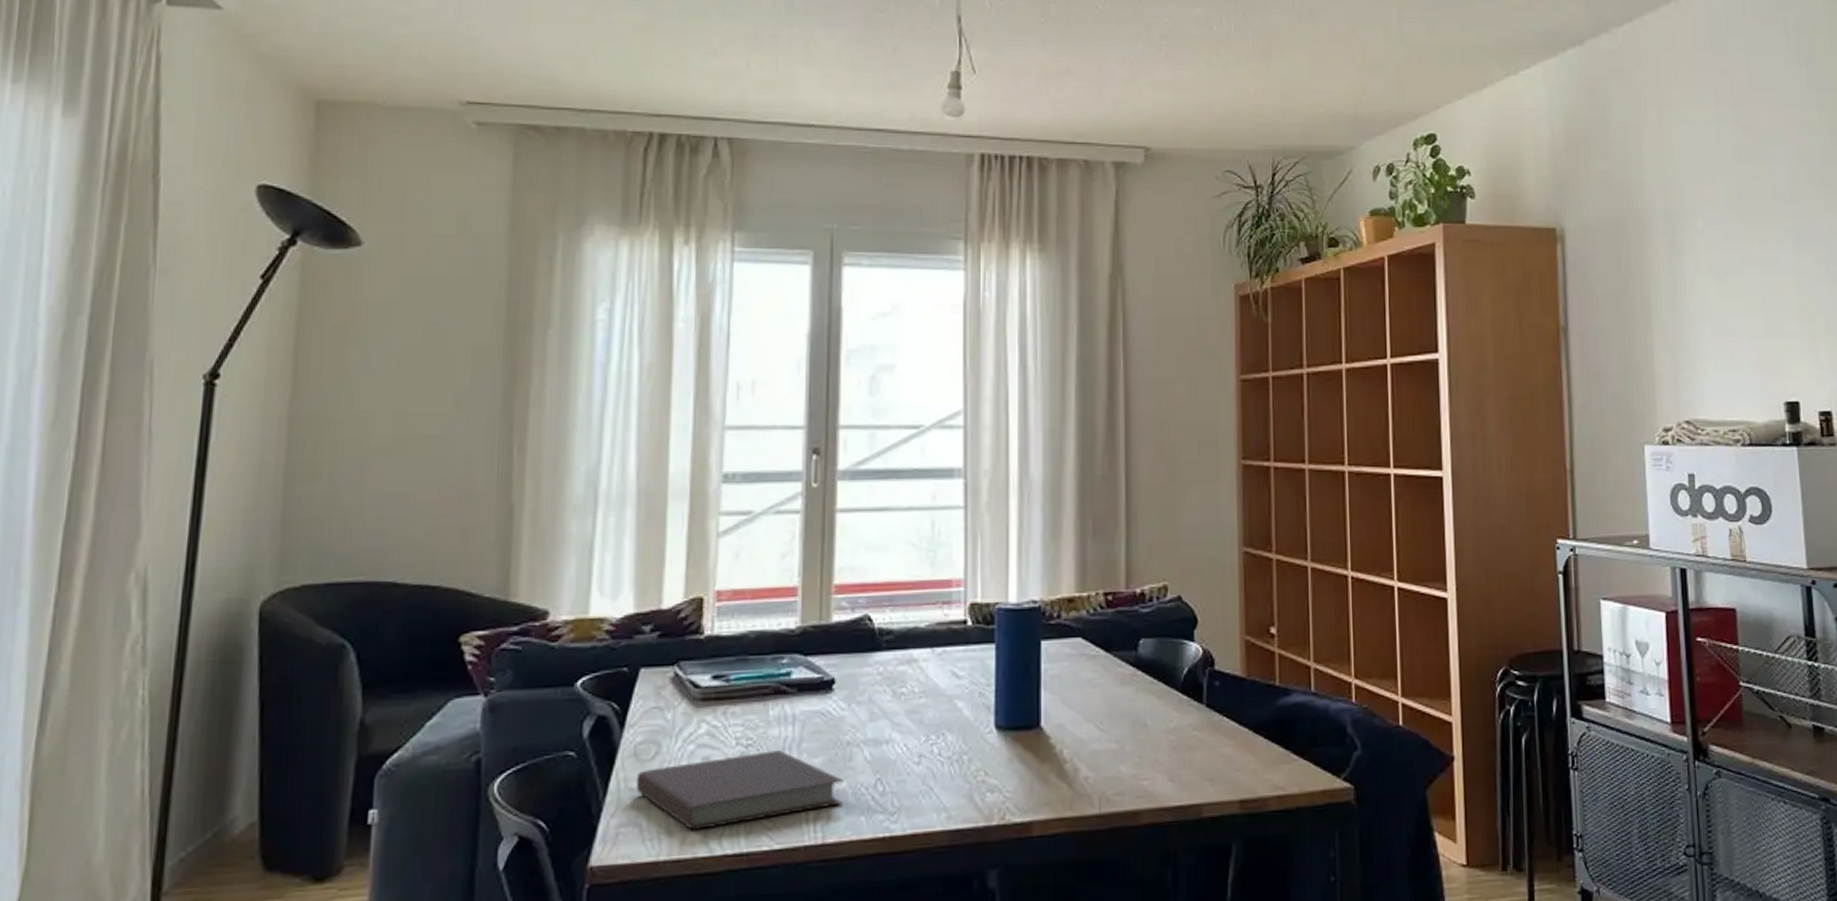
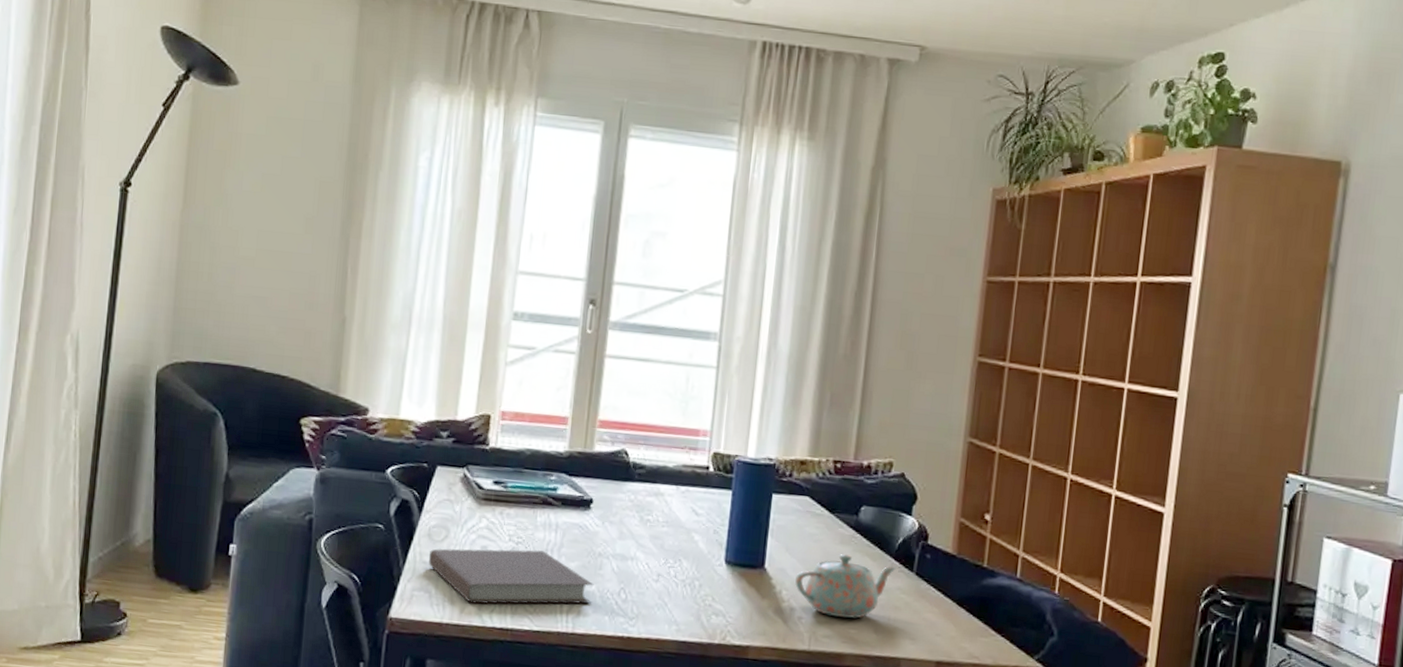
teapot: none [1075,695,1184,770] -> present [794,553,896,618]

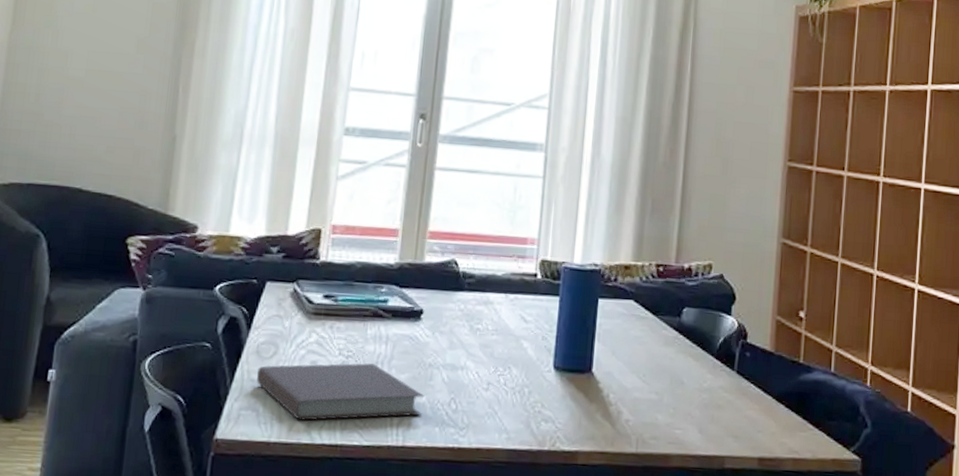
teapot: present [794,553,896,618] -> none [621,355,718,419]

